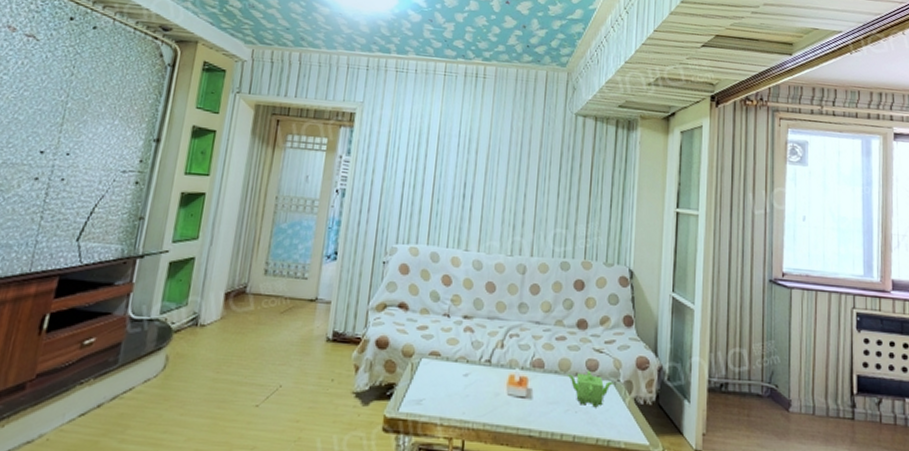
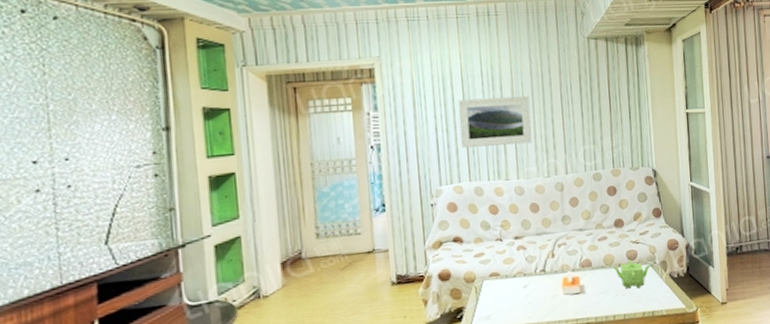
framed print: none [425,157,505,216] -> present [458,95,533,148]

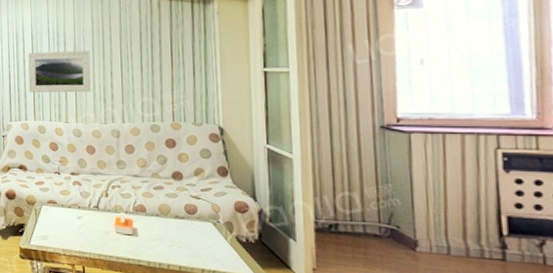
teapot: present [612,259,652,289] -> none [167,213,214,244]

